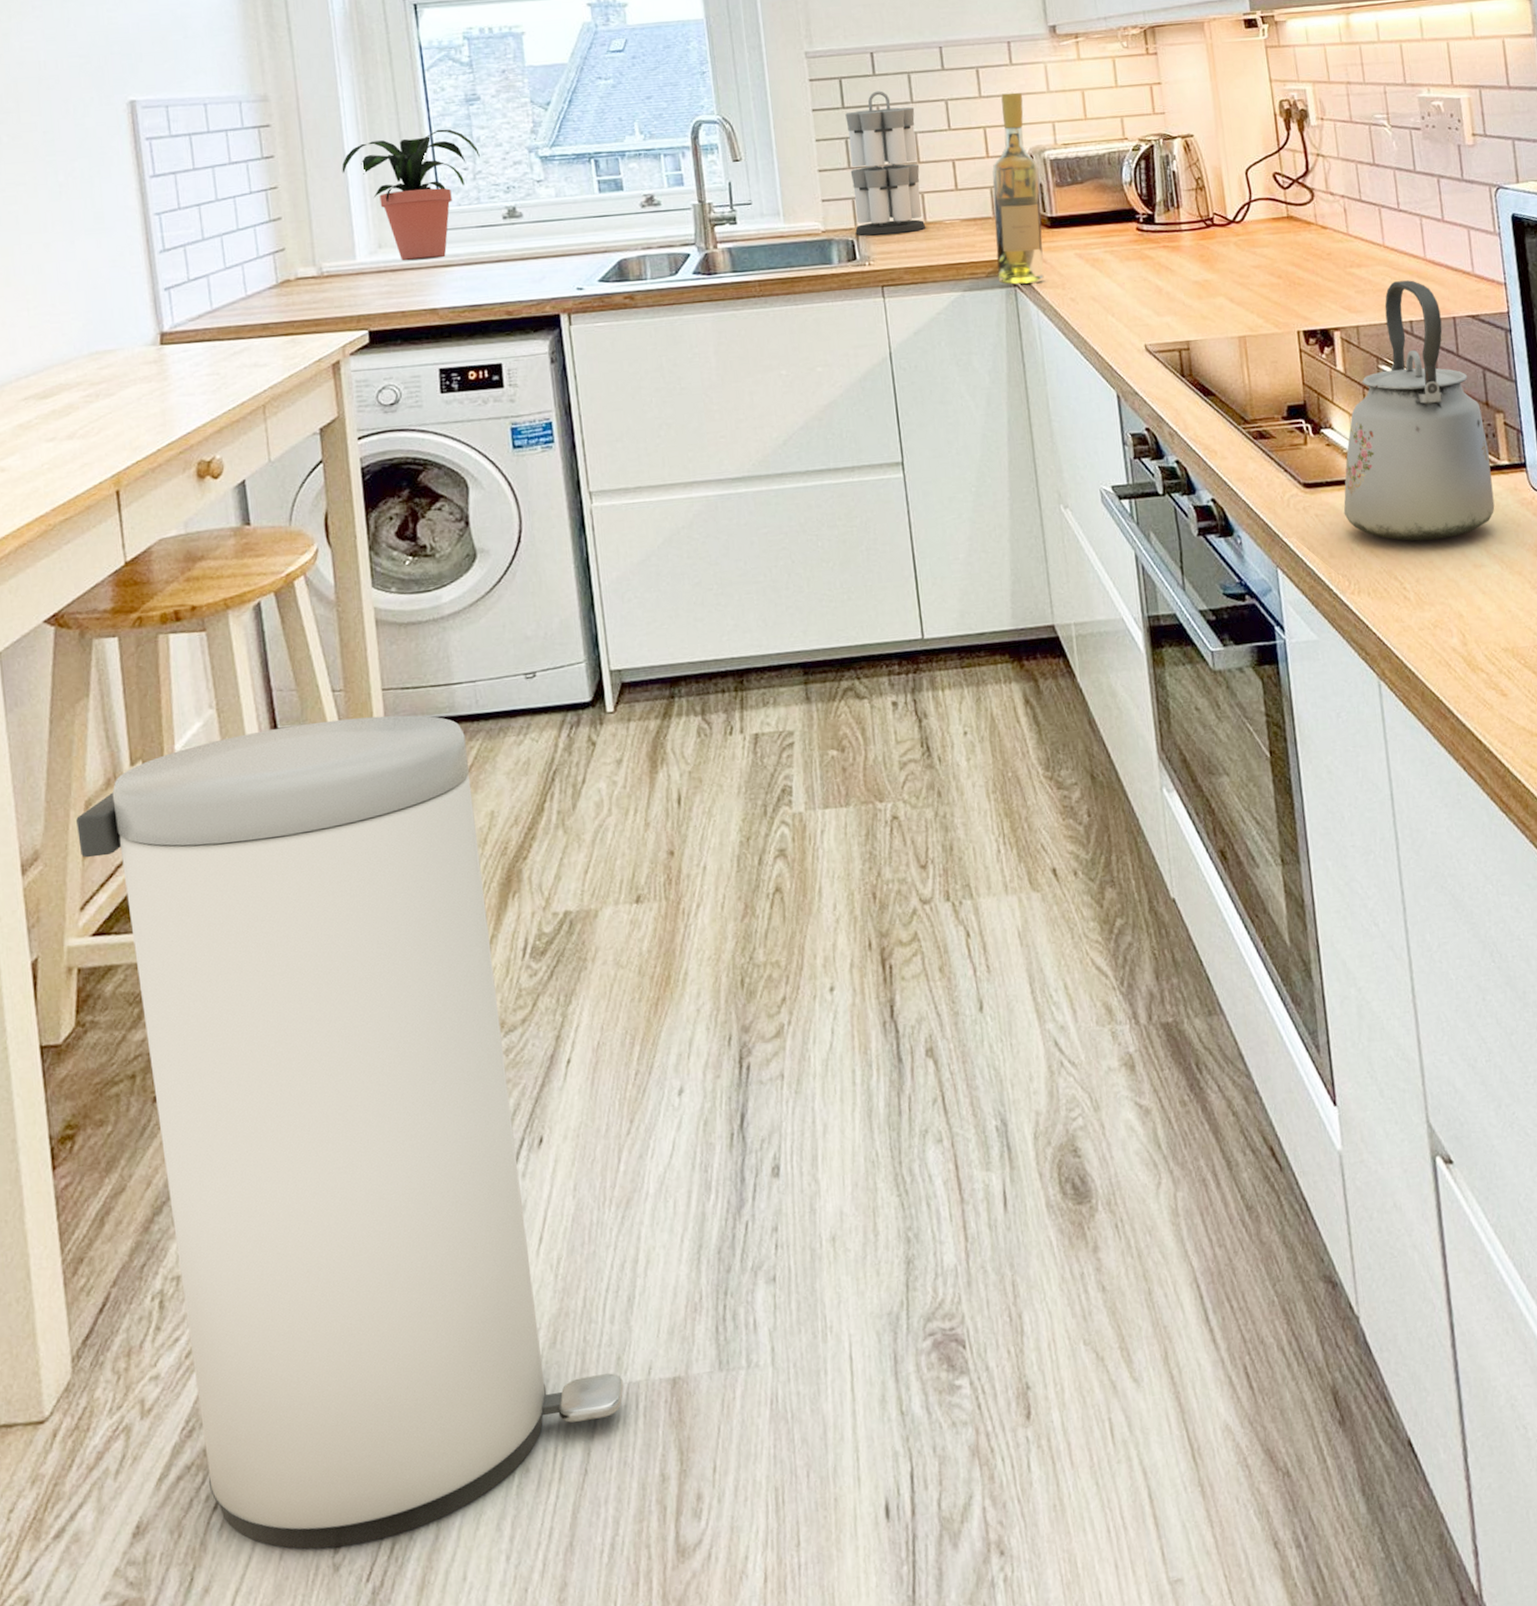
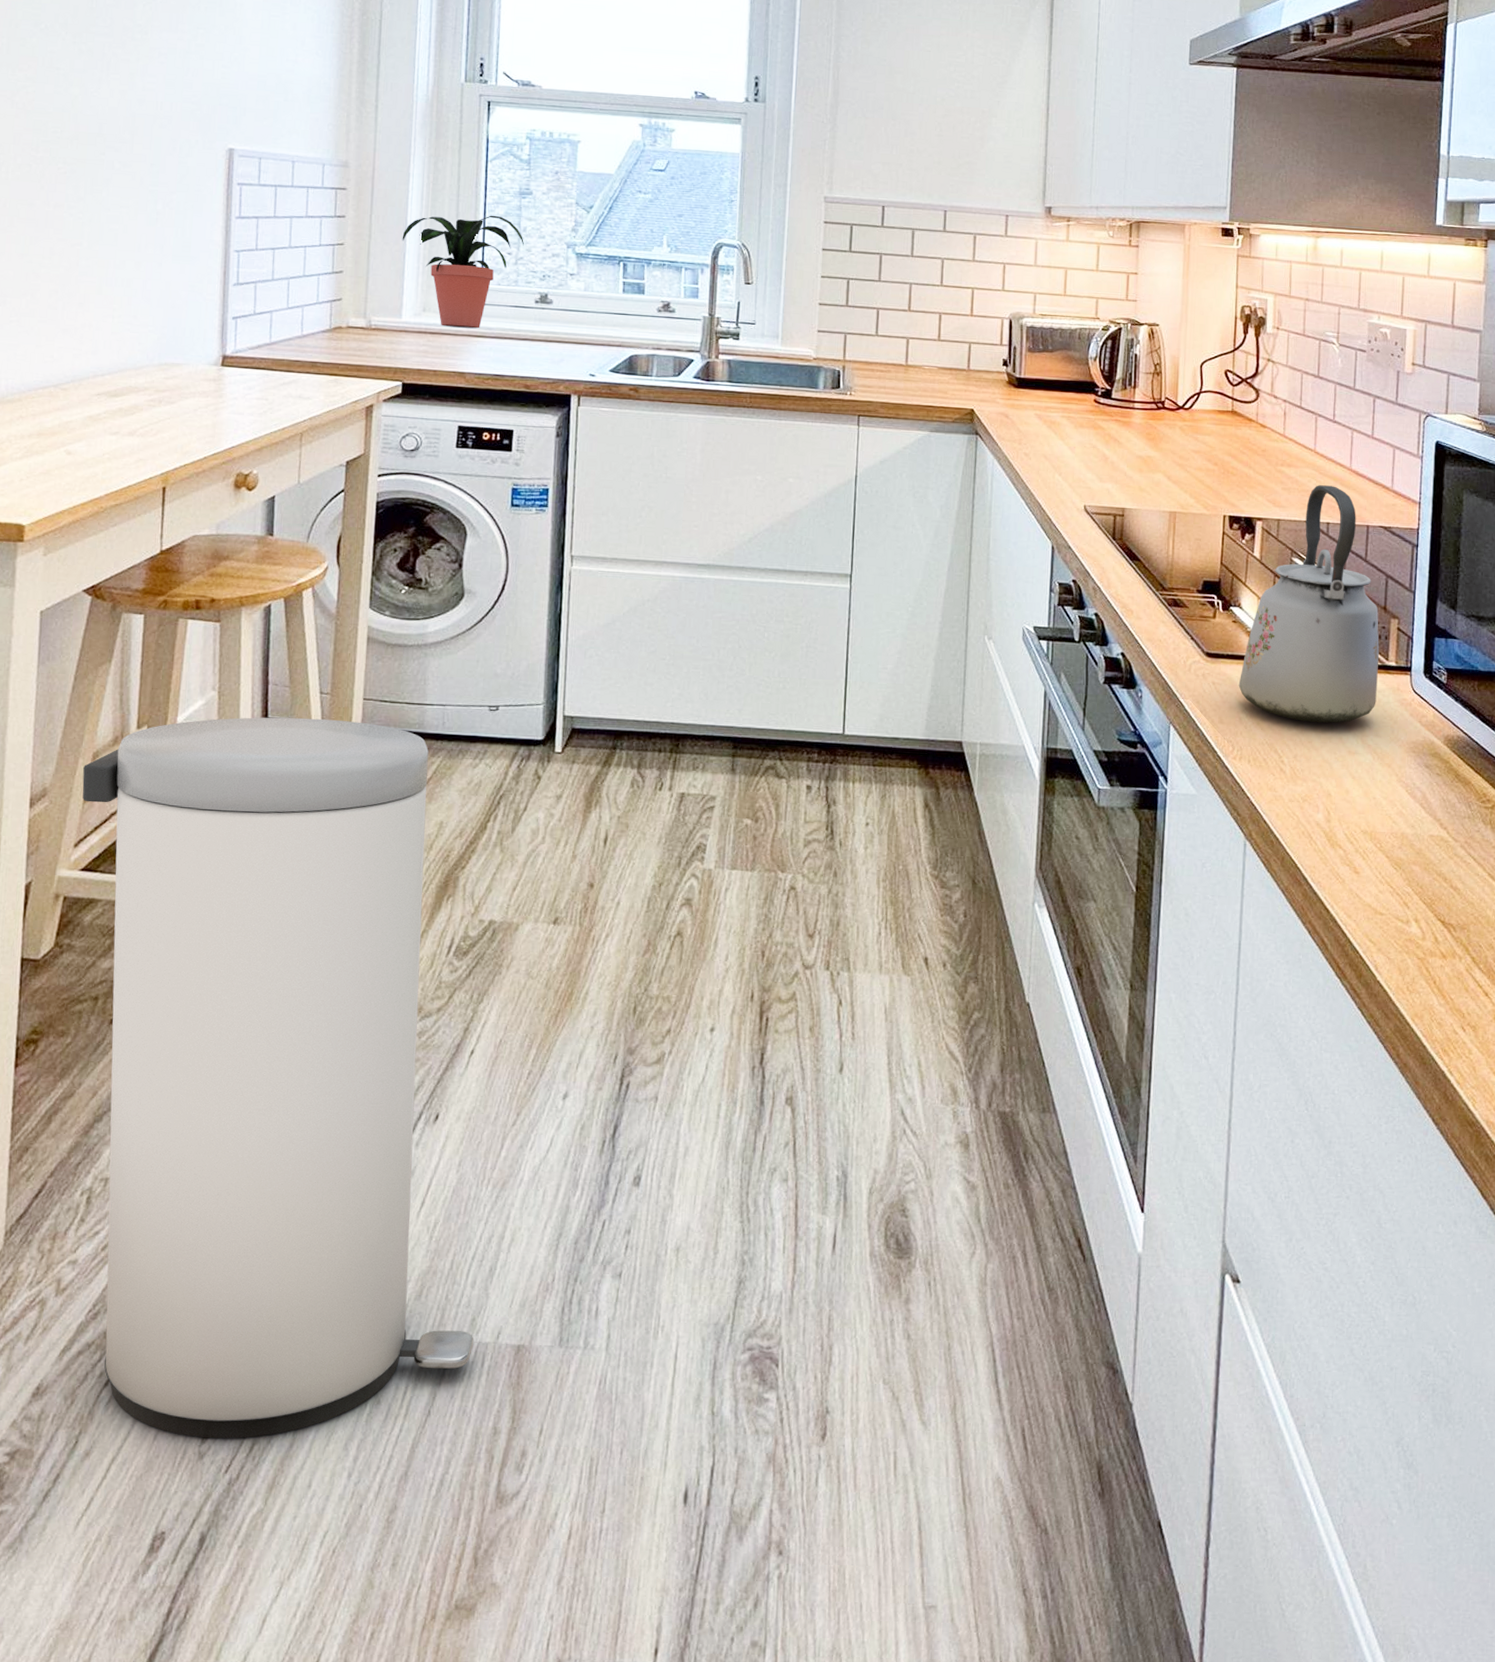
spice rack: present [845,91,926,236] -> none [843,241,914,372]
bottle: present [992,92,1044,285] -> none [963,261,1015,434]

